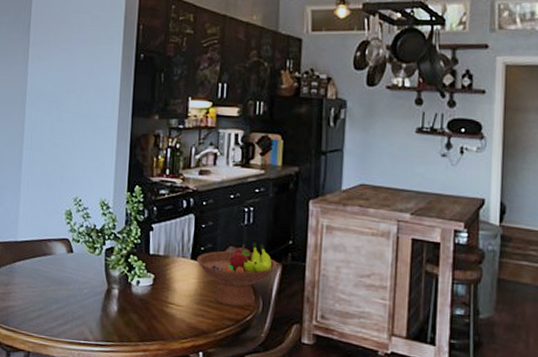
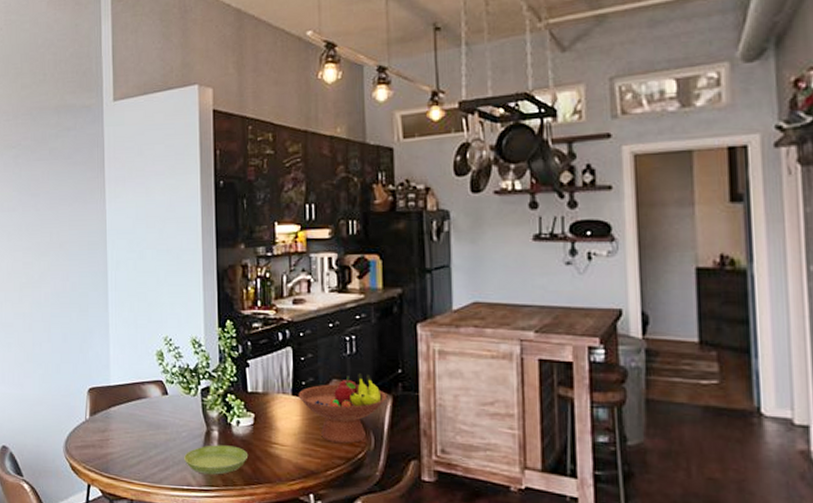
saucer: none [83,302,145,331] -> present [184,445,249,475]

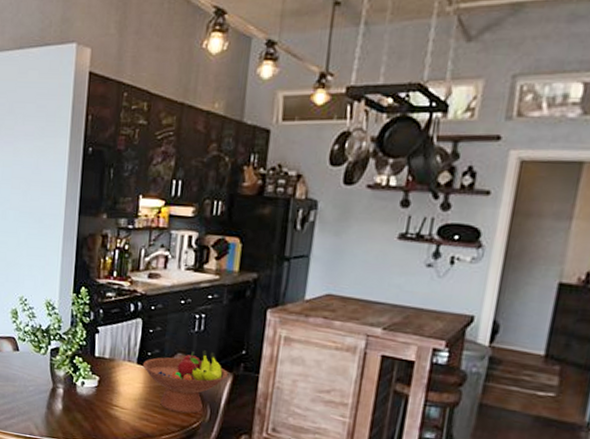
saucer: present [184,445,249,475] -> none [29,401,90,428]

